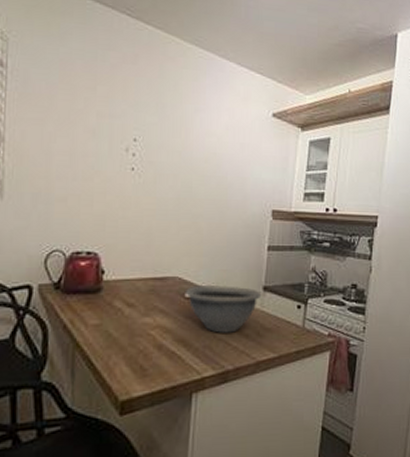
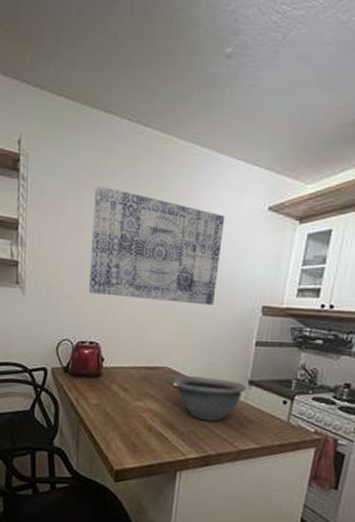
wall art: none [84,79,232,209] -> present [88,186,225,305]

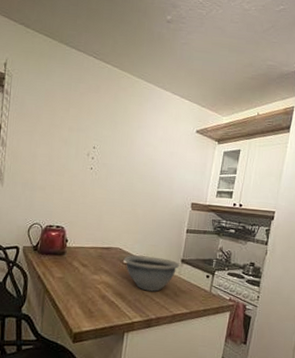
wall art: present [88,186,225,305] -> none [57,104,165,201]

